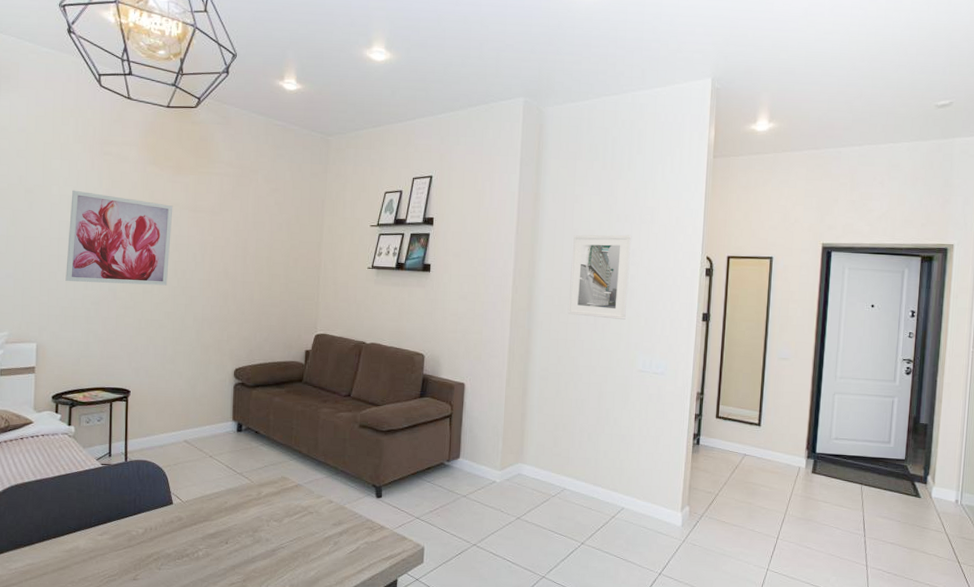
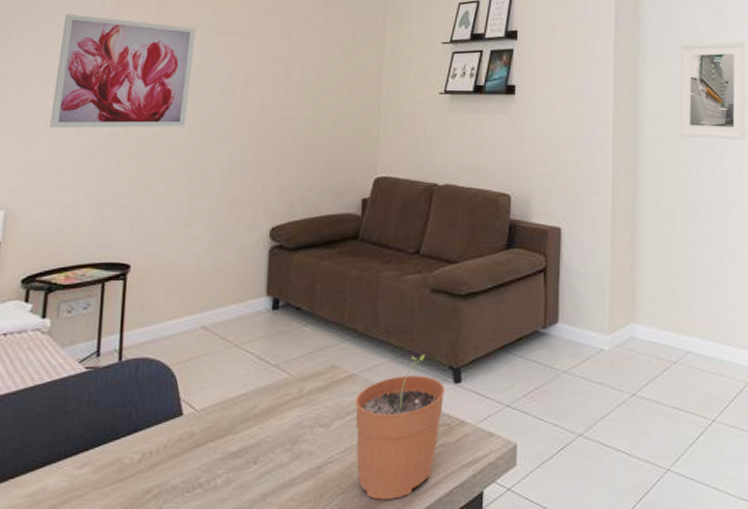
plant pot: none [300,474,369,578] -> present [355,354,445,500]

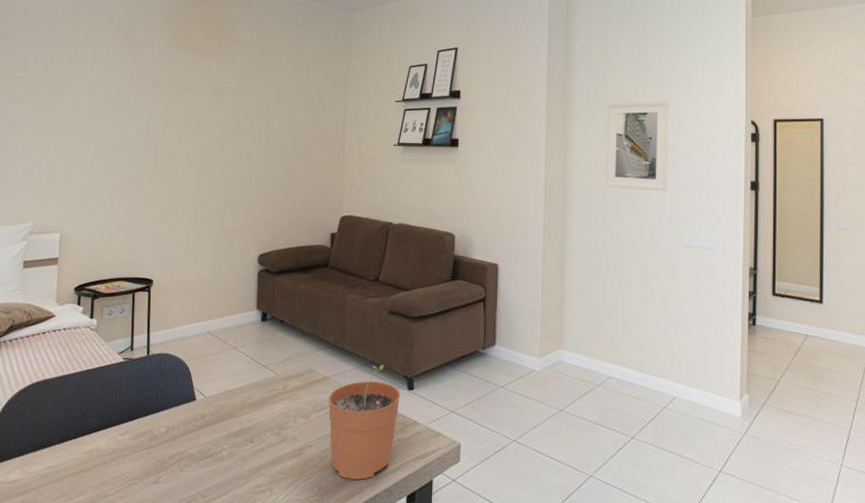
wall art: present [50,14,196,127] -> none [89,77,196,170]

